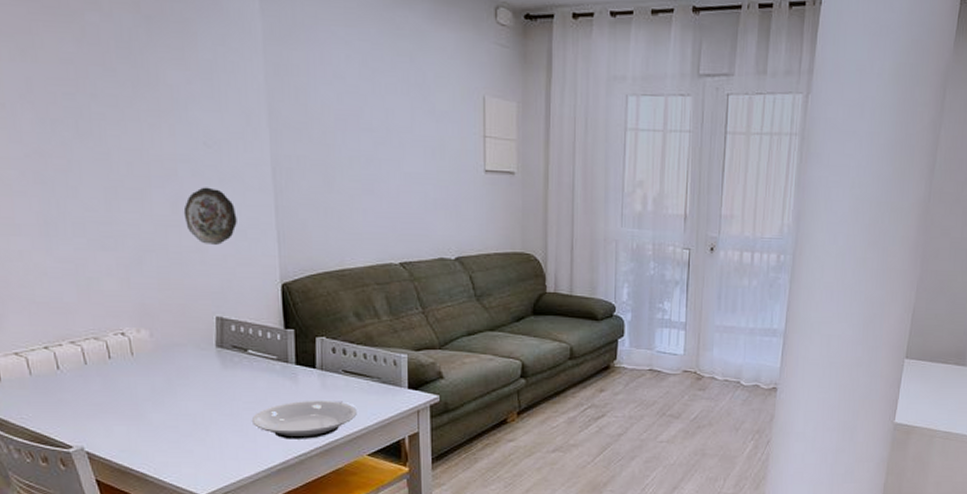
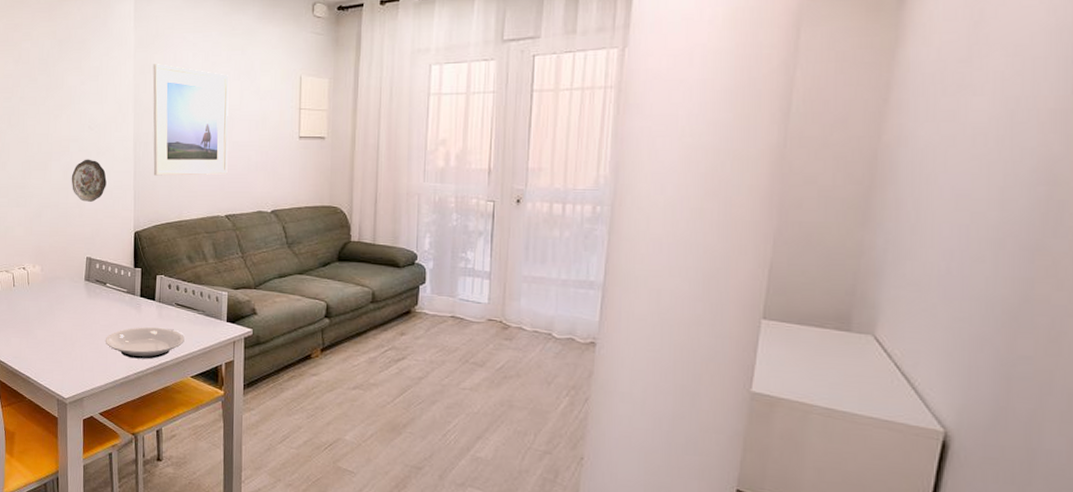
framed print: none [291,64,400,213] -> present [153,64,229,176]

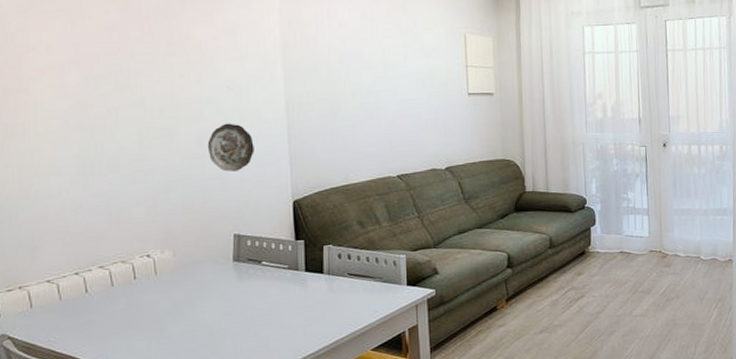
plate: present [105,327,185,359] -> none [264,302,361,341]
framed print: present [153,64,229,176] -> none [303,19,396,138]

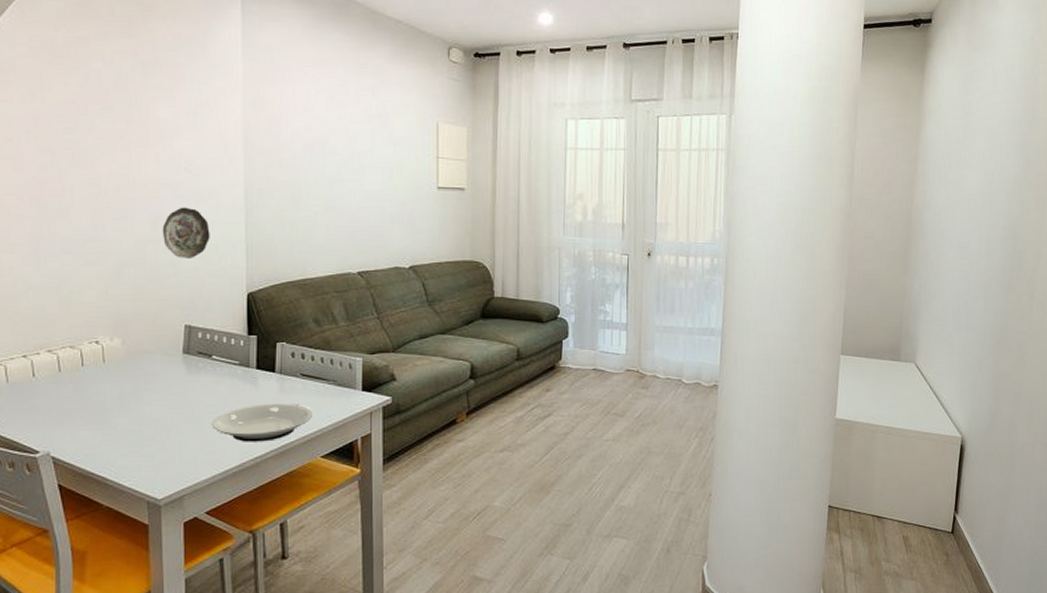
plate: none [264,302,361,341] -> present [211,403,312,442]

